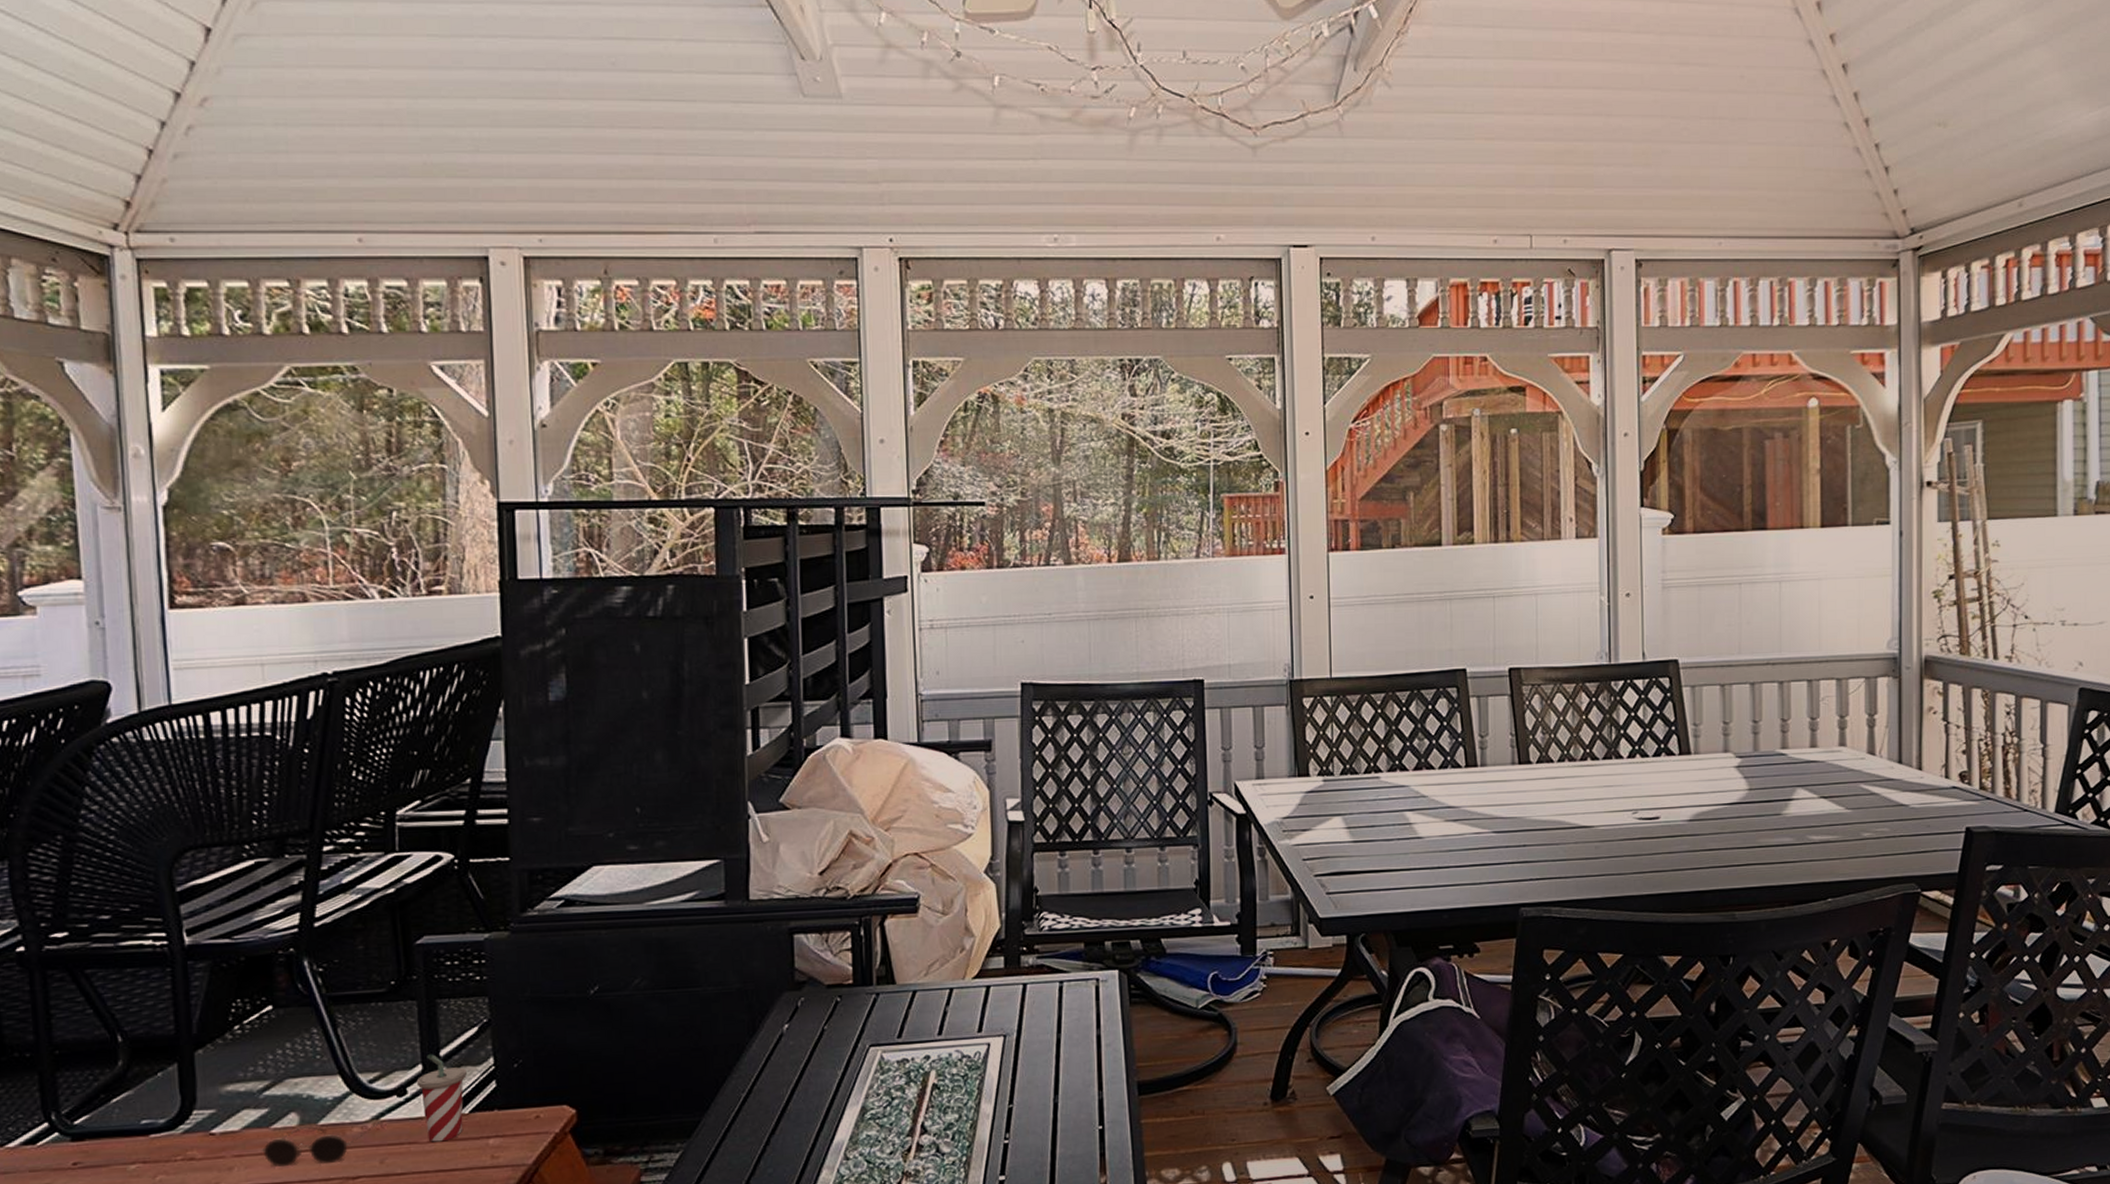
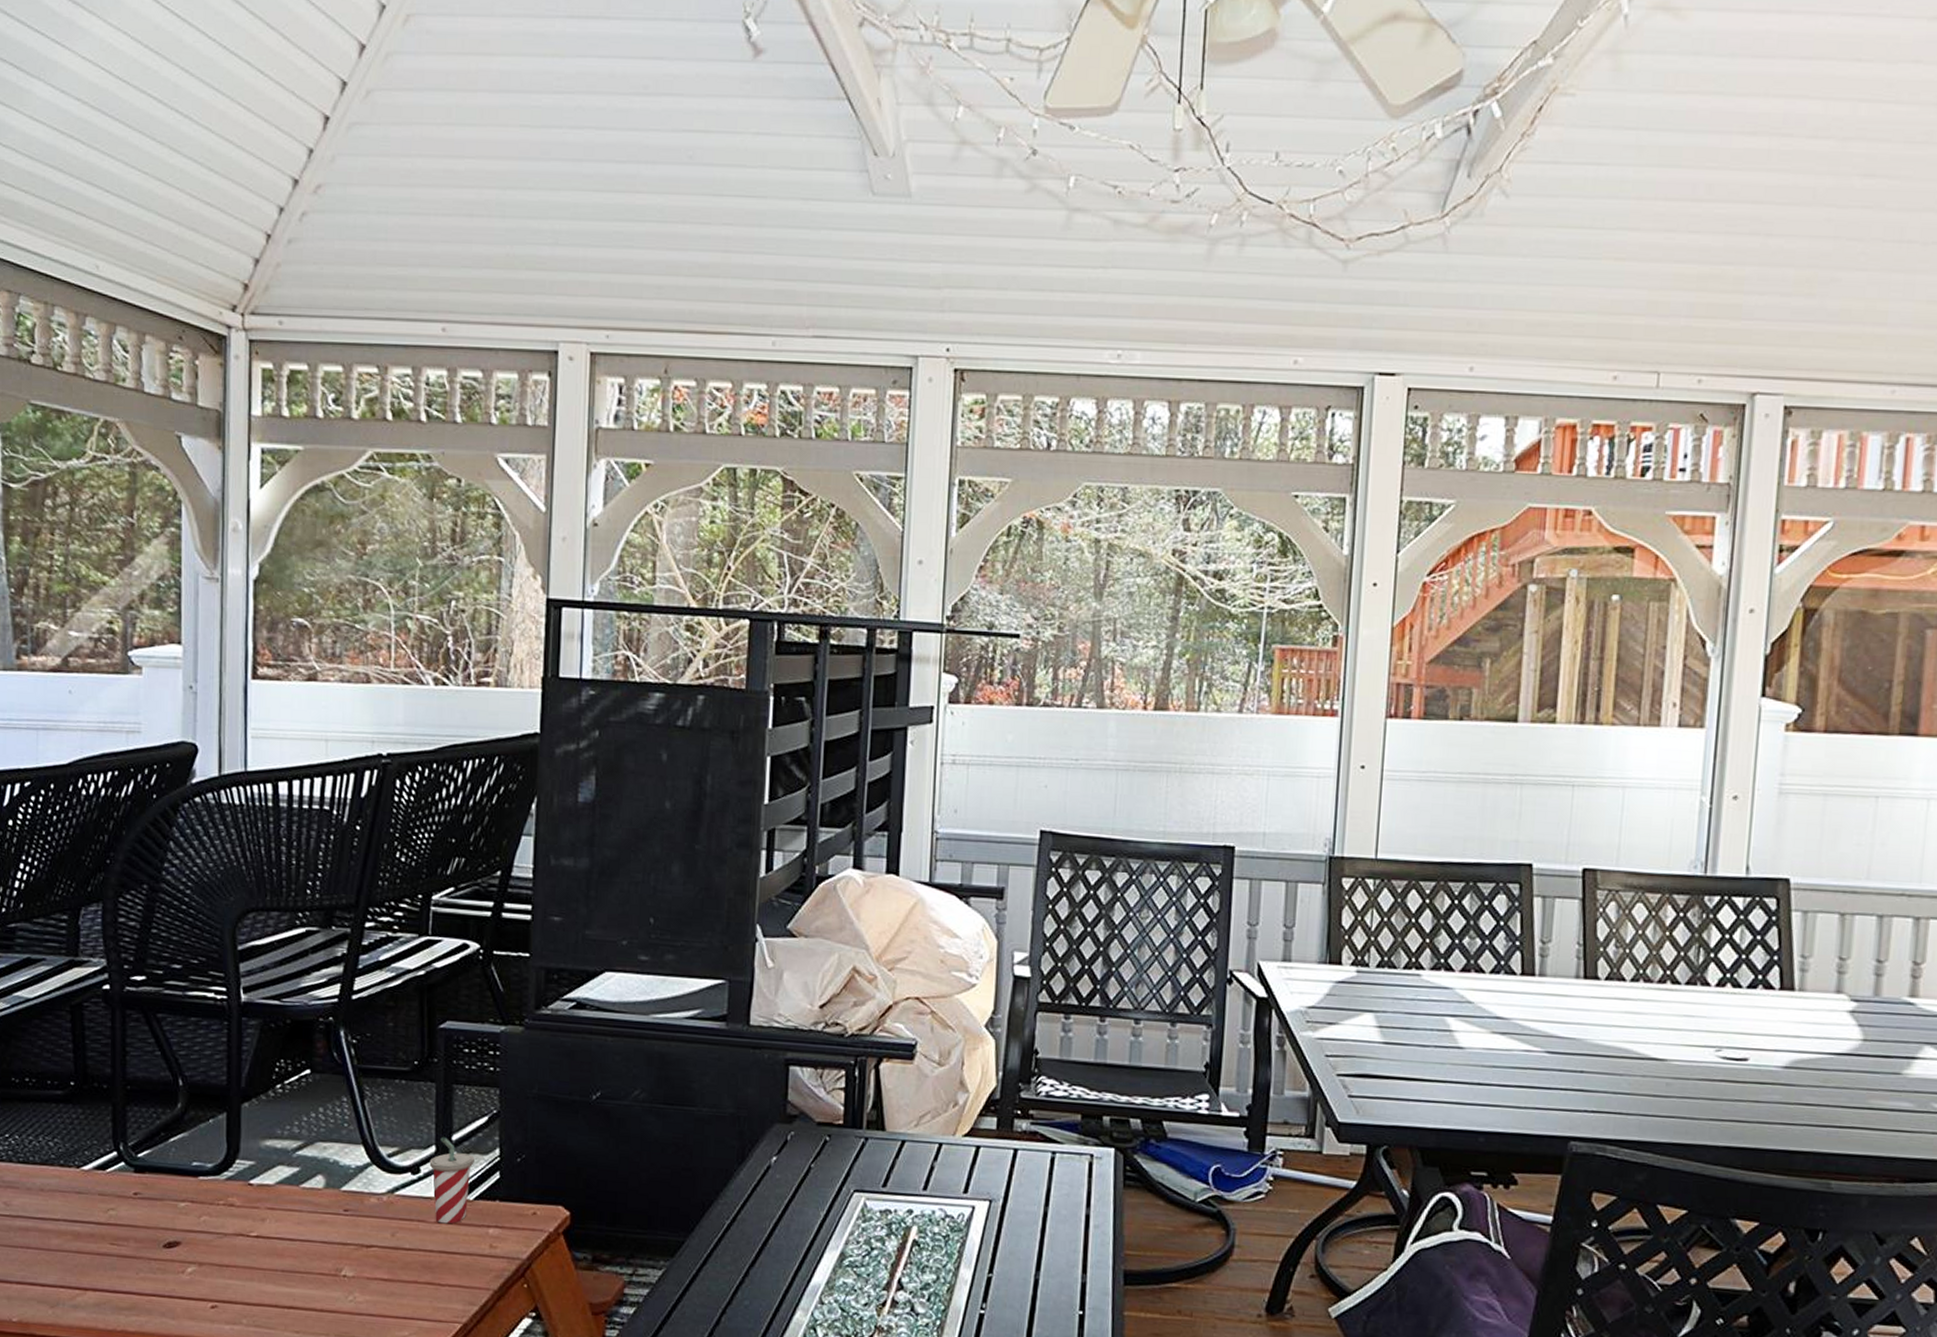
sunglasses: present [261,1120,384,1168] -> none [290,1189,397,1229]

